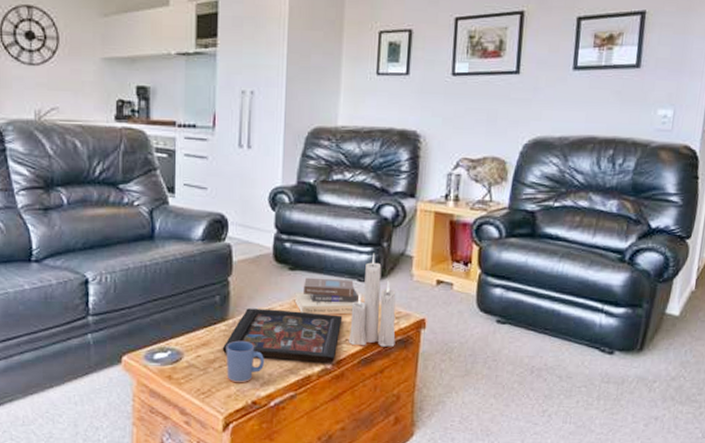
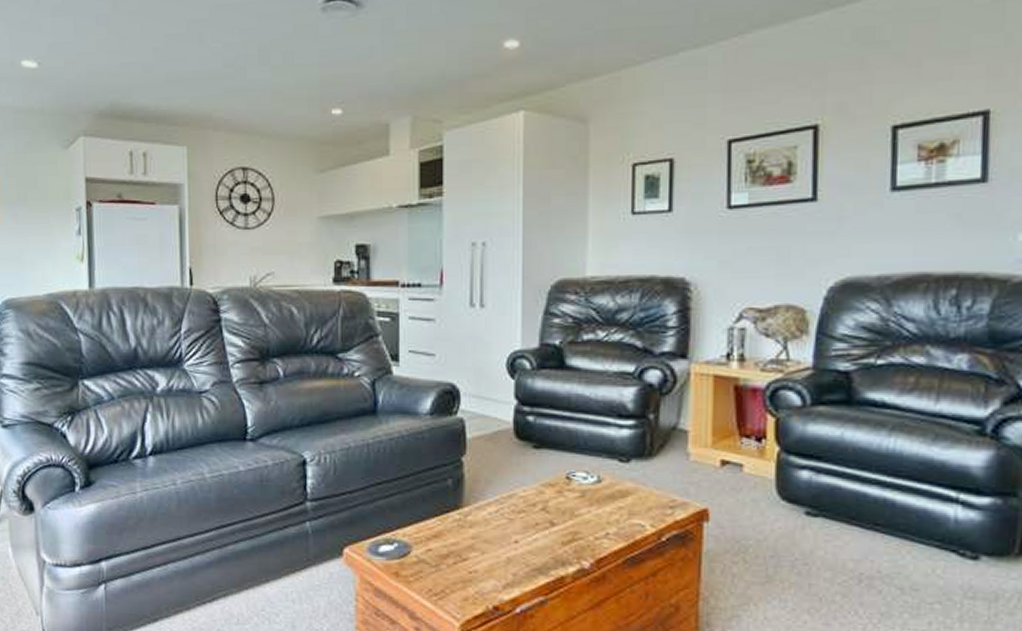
decorative tray: present [222,308,343,363] -> none [456,494,601,562]
mug: present [226,340,264,383] -> none [461,532,506,584]
books: present [294,277,359,315] -> none [541,457,620,503]
candle: present [348,253,396,347] -> none [609,427,670,544]

